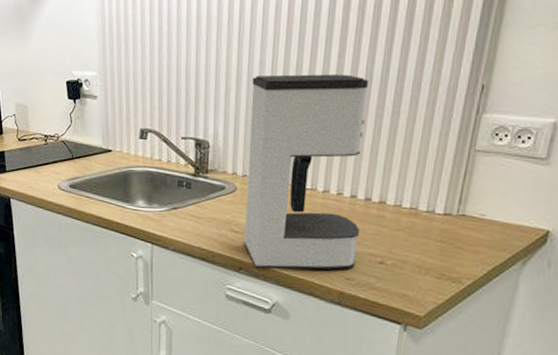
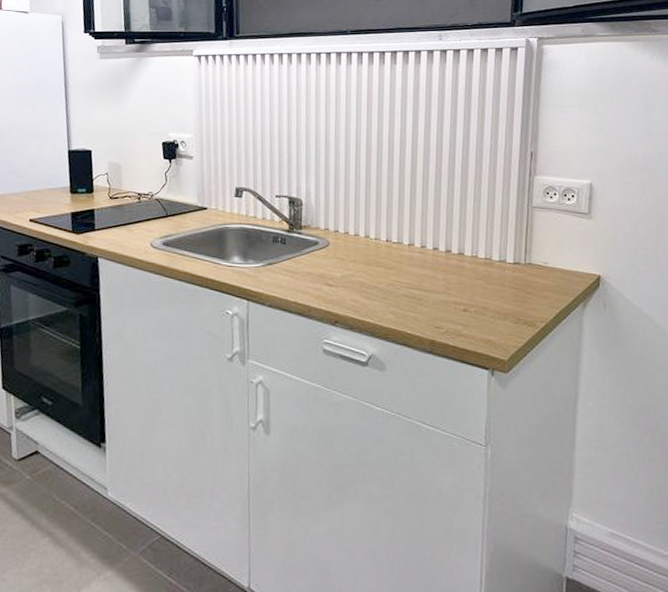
coffee maker: present [244,74,369,271] -> none [338,140,444,322]

